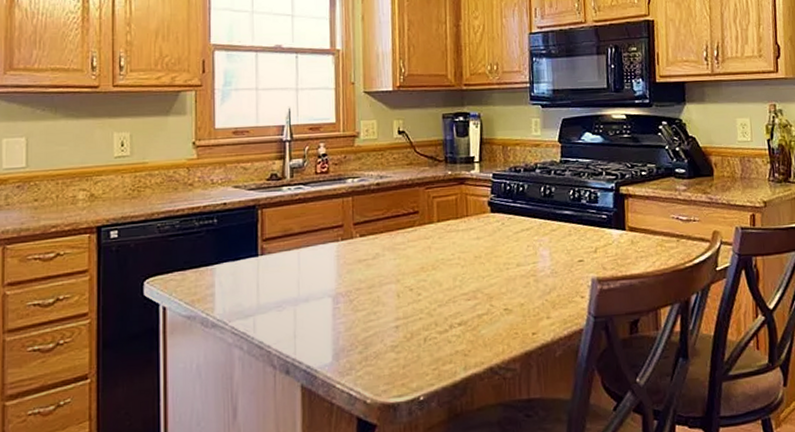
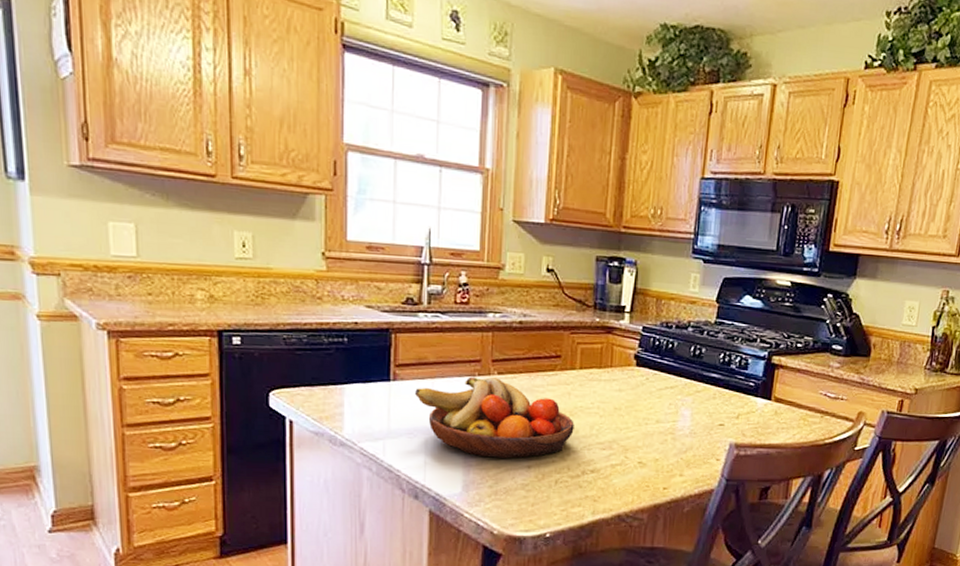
fruit bowl: none [282,240,438,322] -> present [415,376,574,458]

